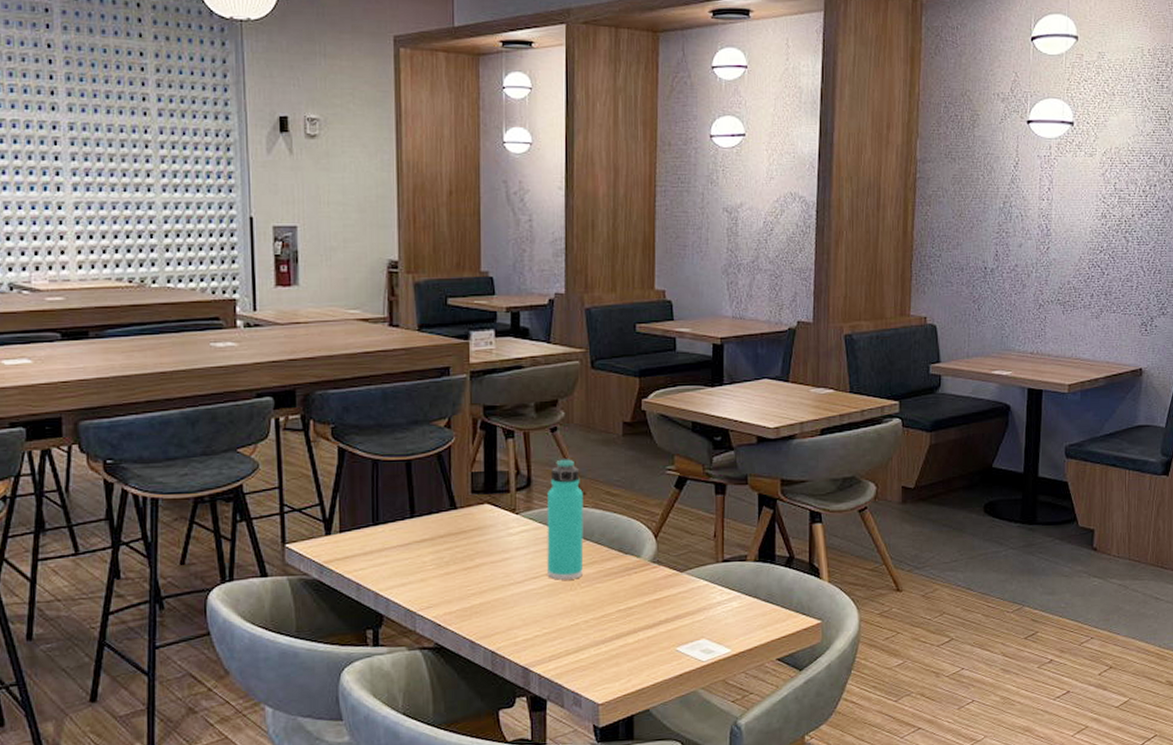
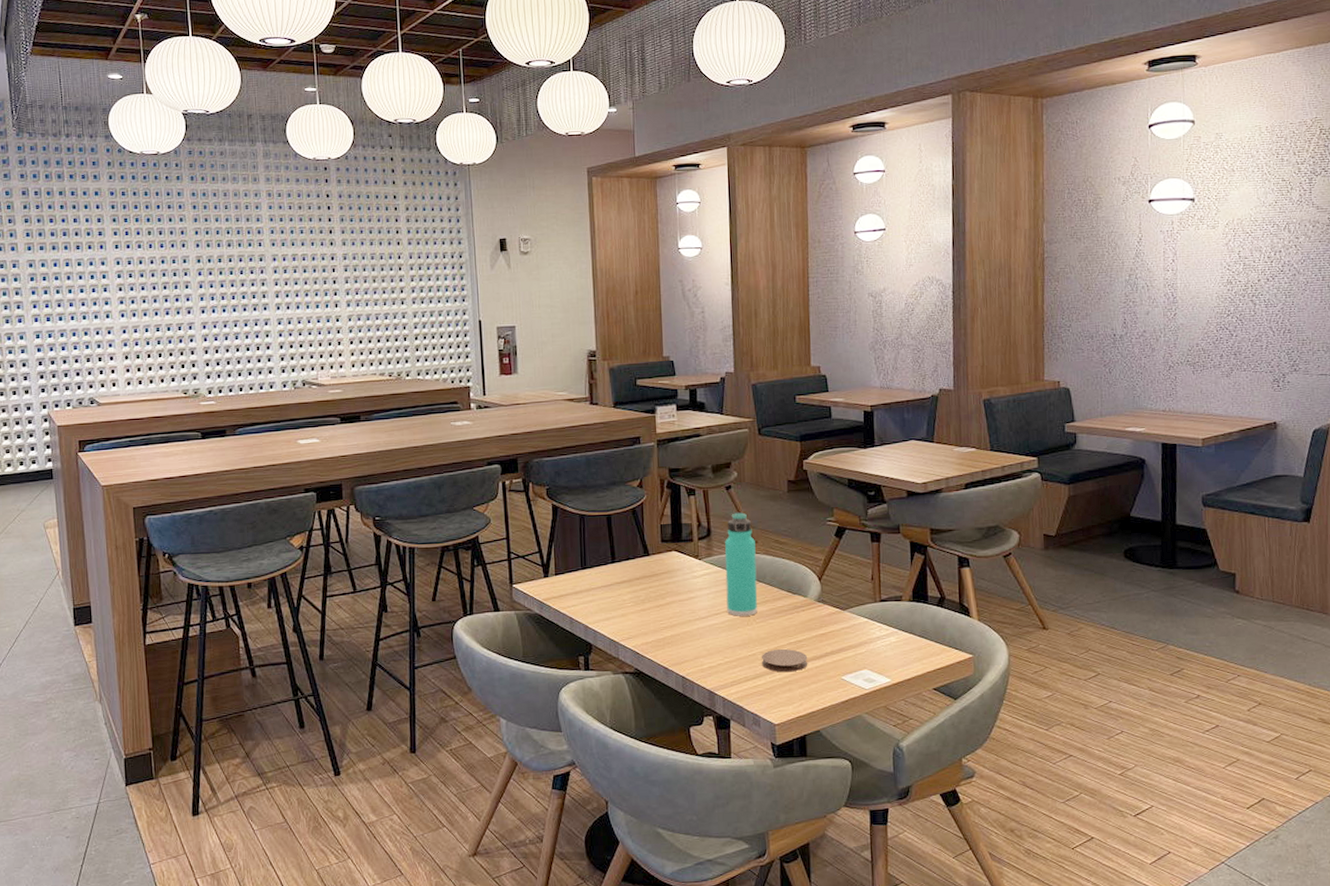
coaster: none [585,617,639,644] -> present [761,648,808,673]

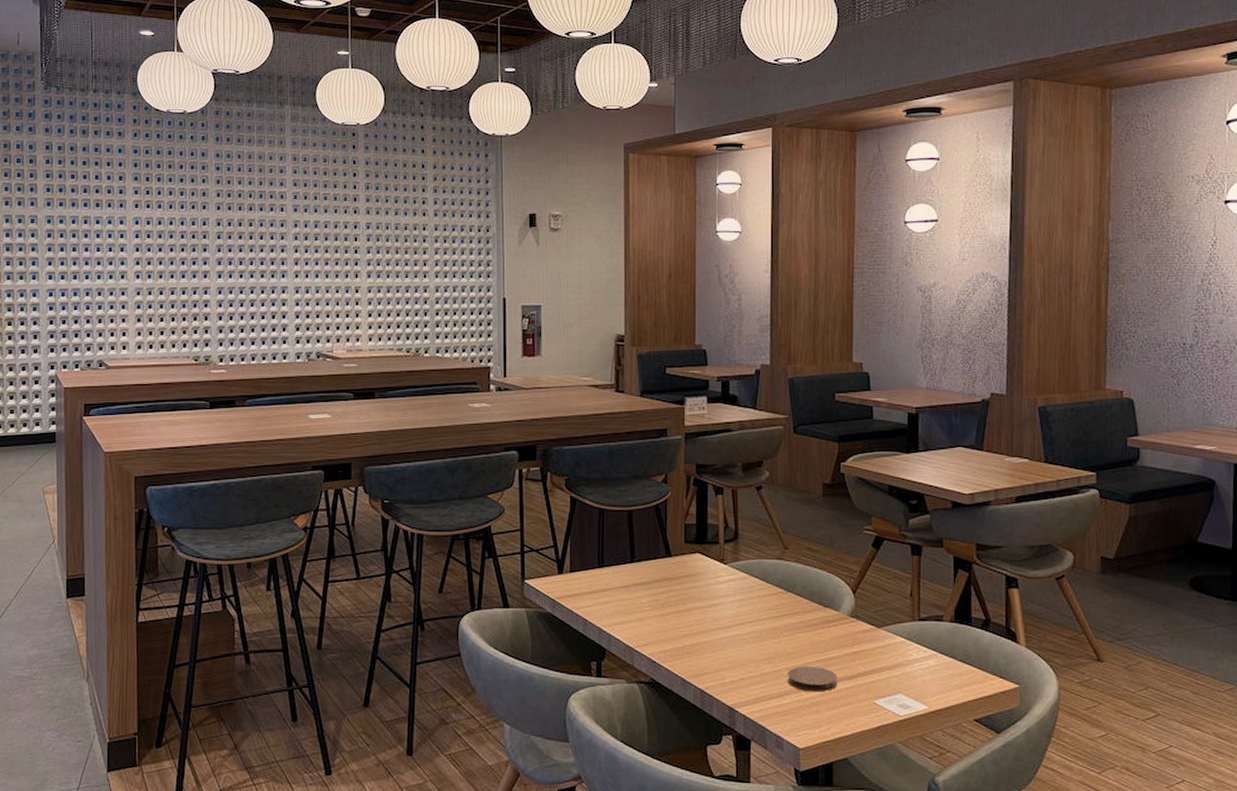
thermos bottle: present [724,512,758,616] -> none [752,515,786,628]

